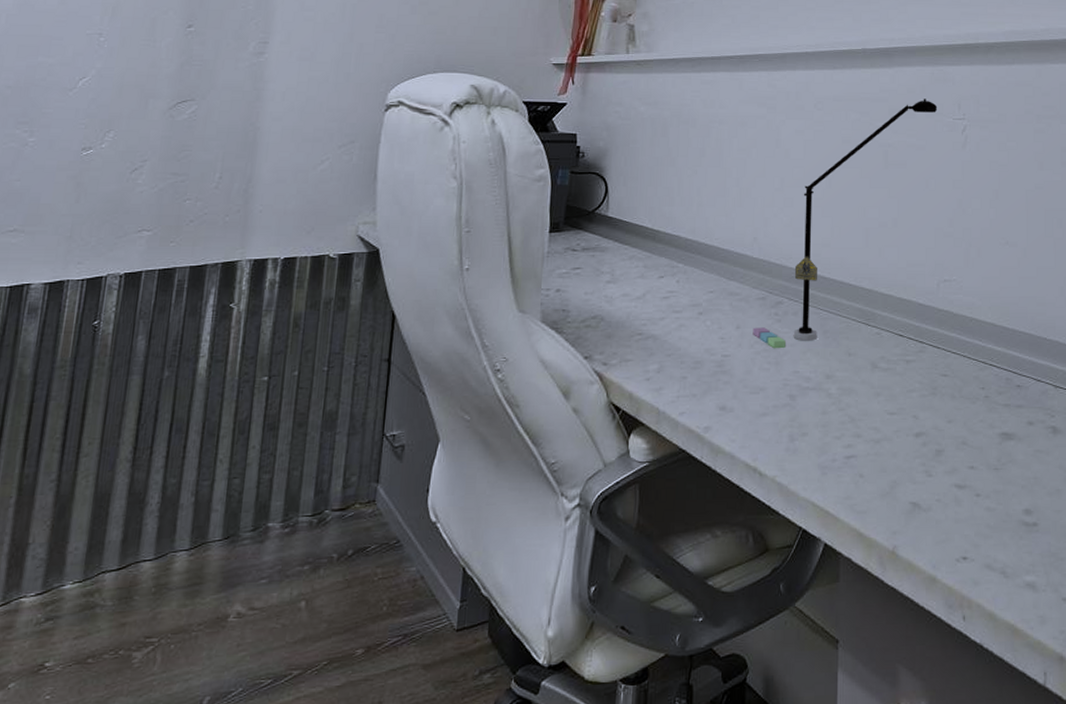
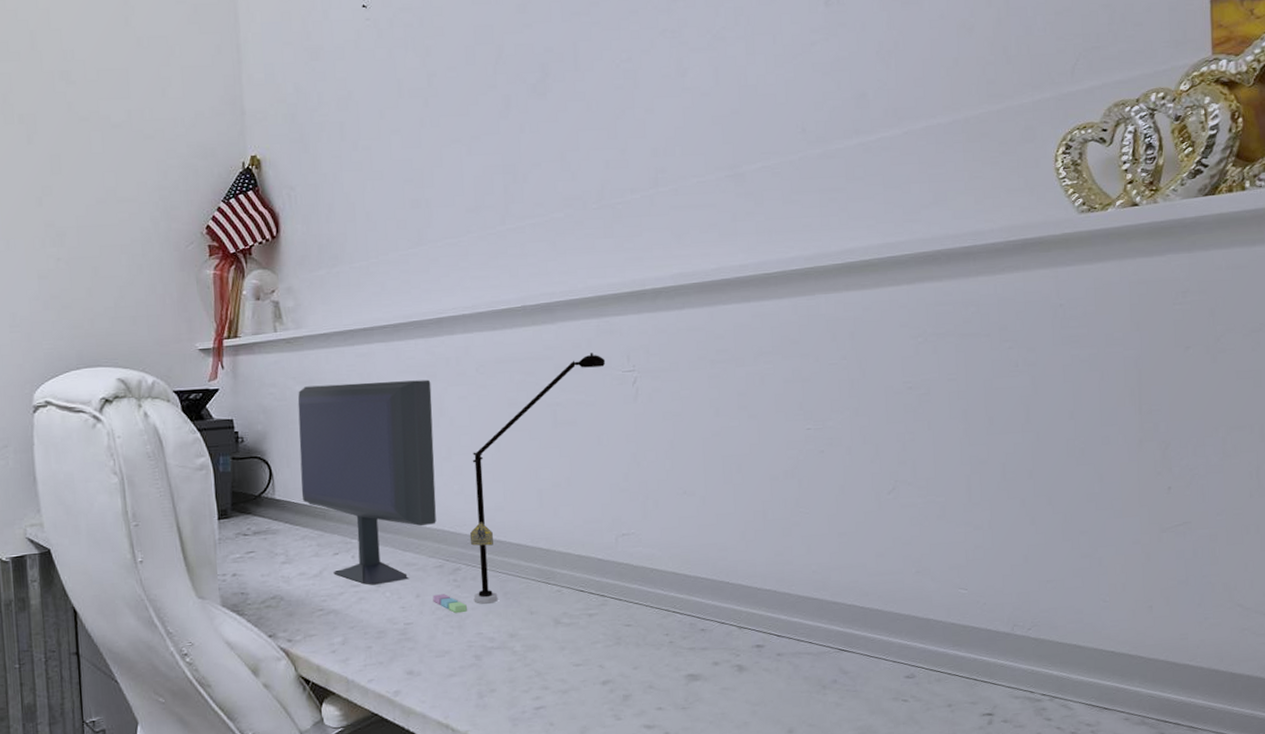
computer monitor: none [634,108,770,314] -> present [297,379,436,586]

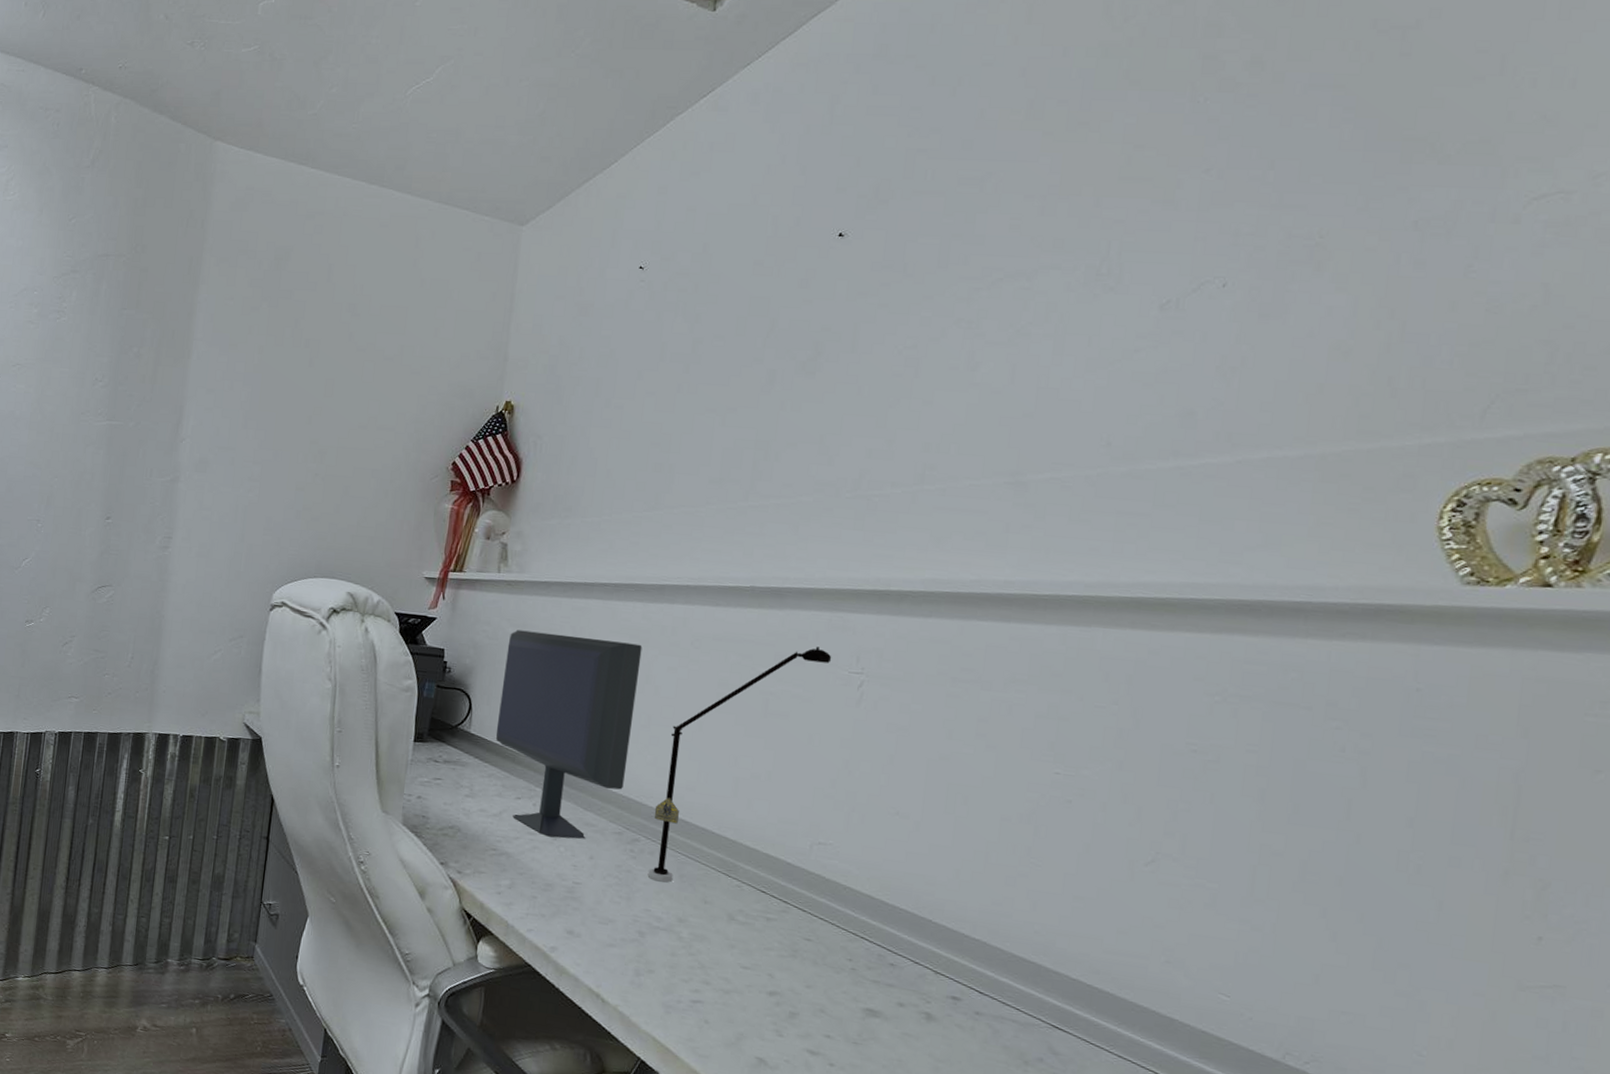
sticky notes: present [433,594,467,614] -> none [606,860,639,886]

